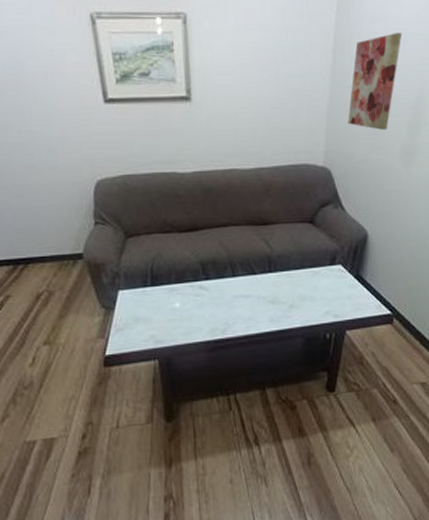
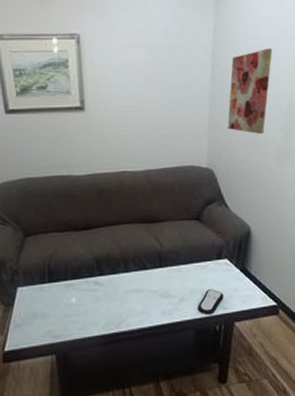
remote control: none [308,296,336,323] -> present [197,289,224,315]

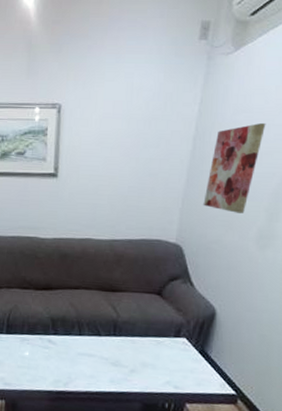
remote control: present [197,289,224,315] -> none [148,365,177,391]

